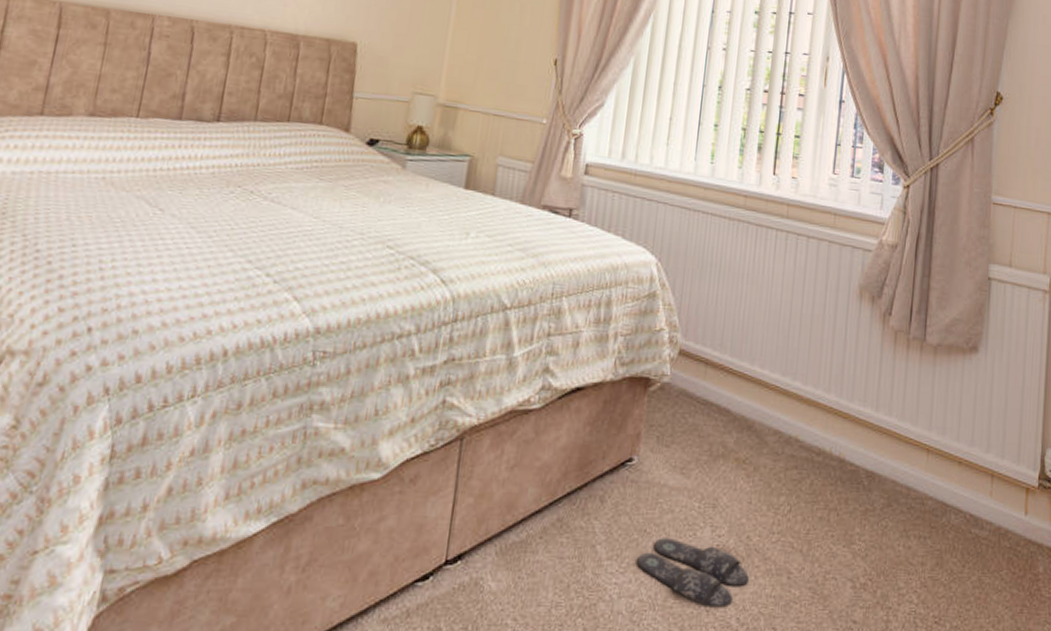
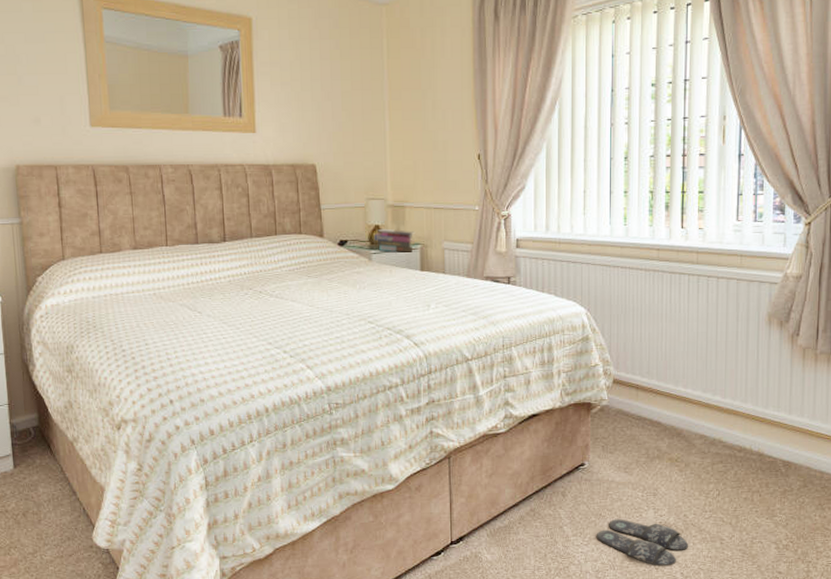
books: none [413,130,467,165] -> present [374,228,416,253]

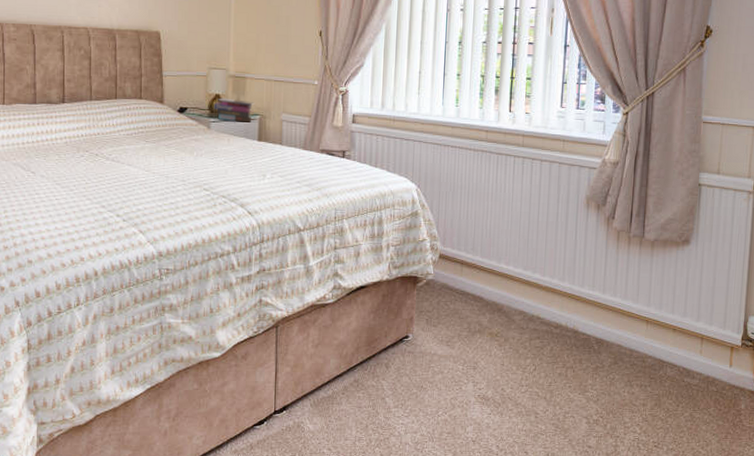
slippers: present [596,519,688,566] -> none [416,391,504,439]

